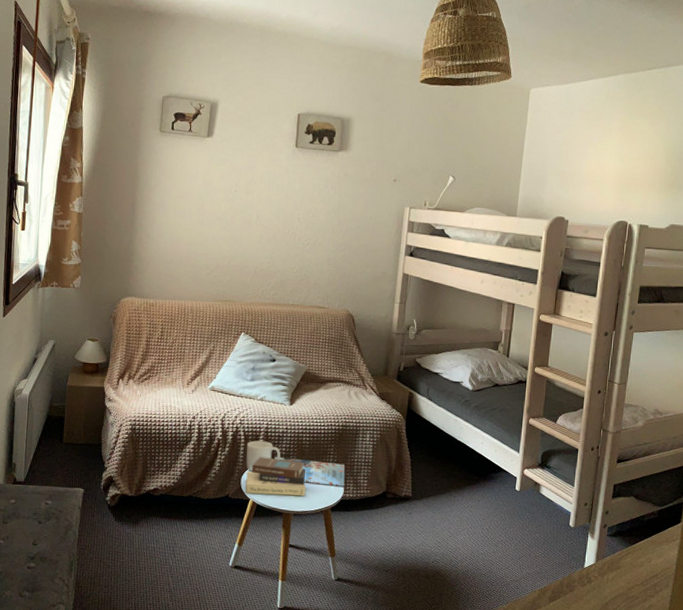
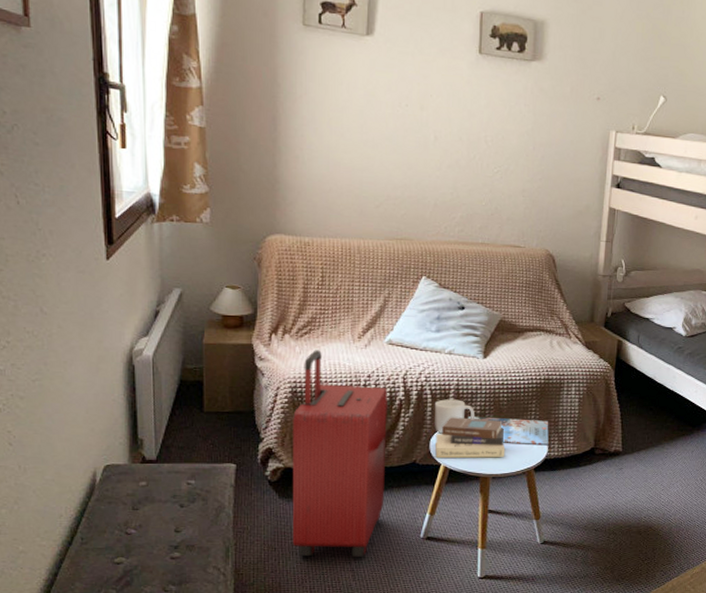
suitcase: none [123,393,208,580] -> present [292,350,387,557]

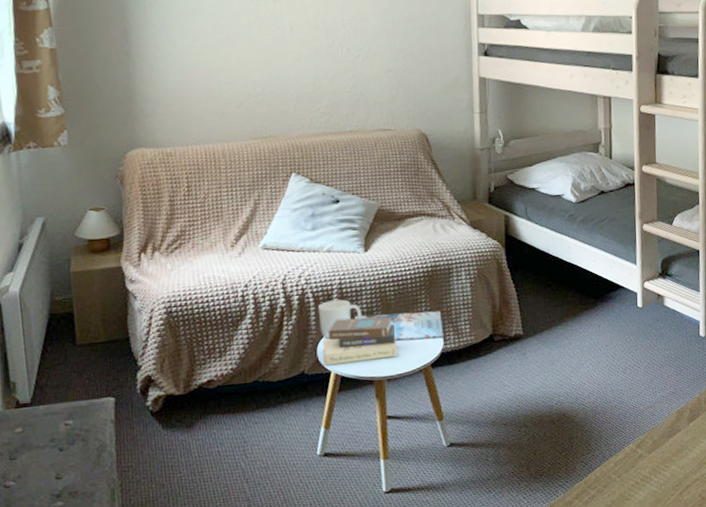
suitcase: present [292,350,387,557] -> none [170,264,275,490]

